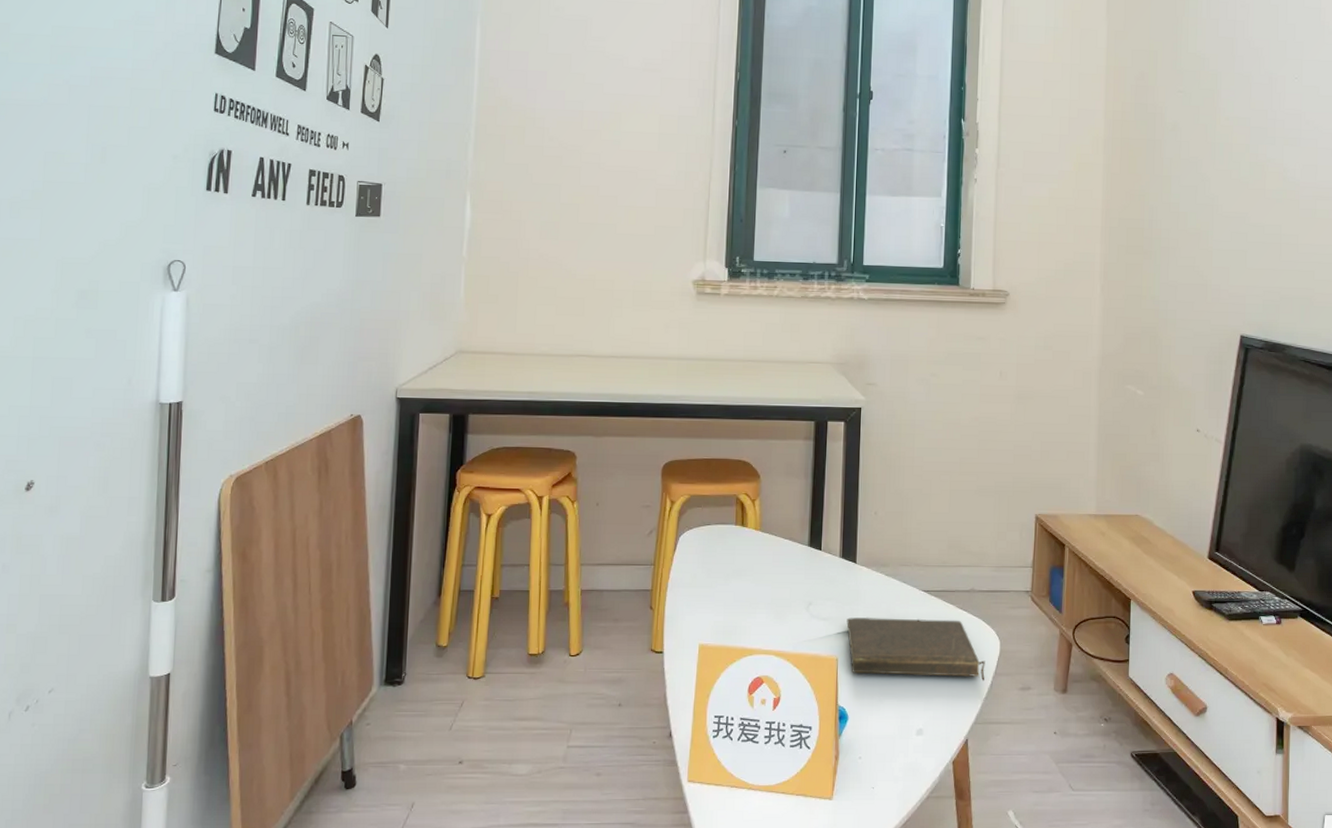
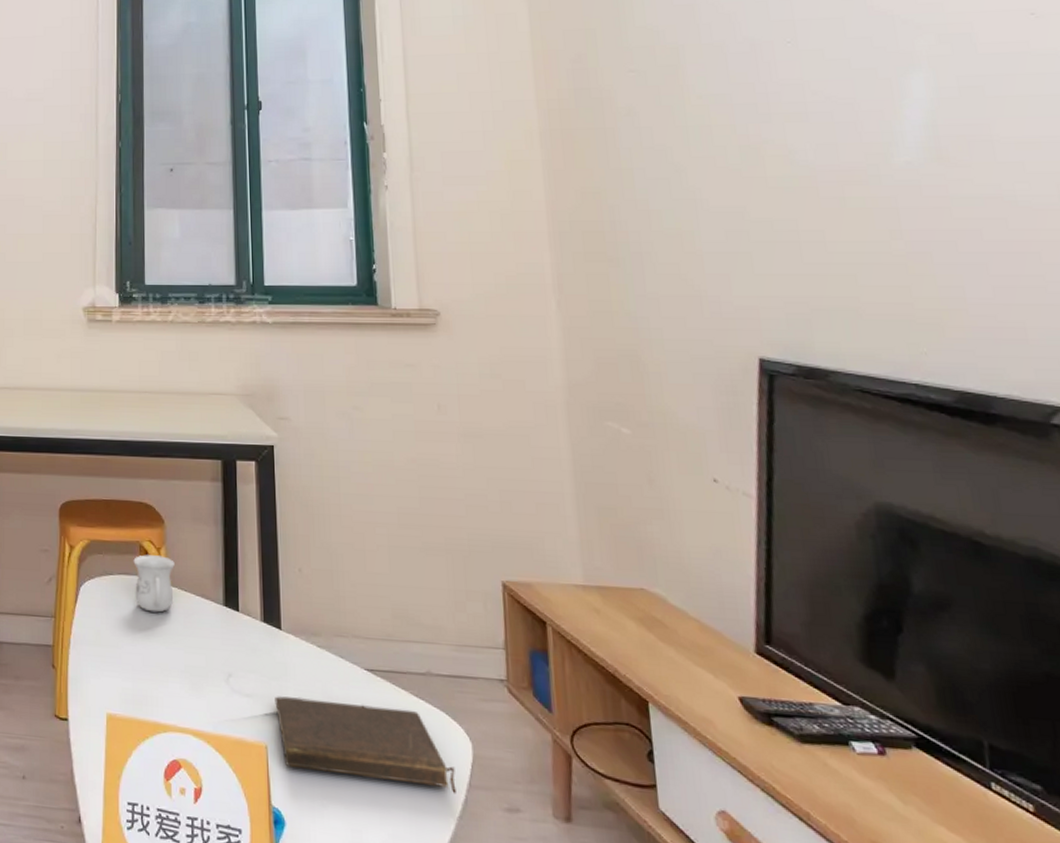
mug: none [730,506,767,555] -> present [133,555,175,613]

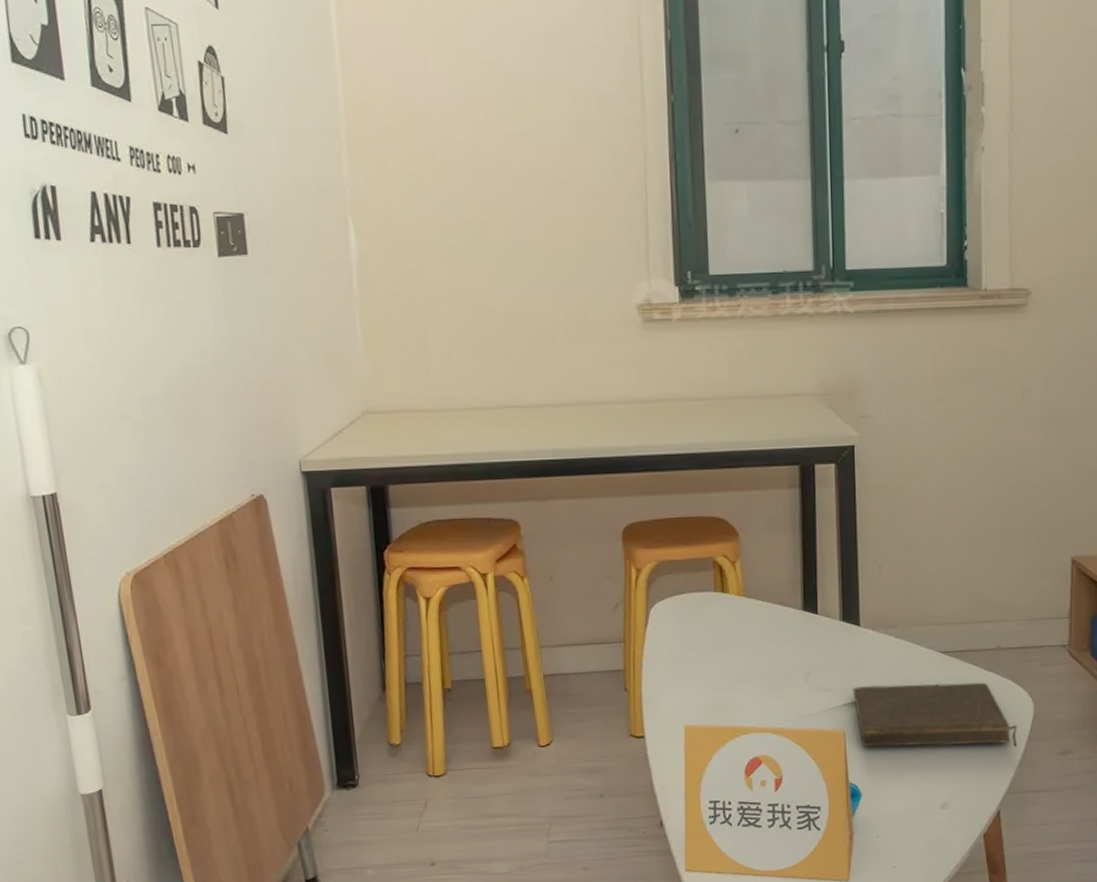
mug: present [133,555,175,613] -> none [707,569,751,625]

